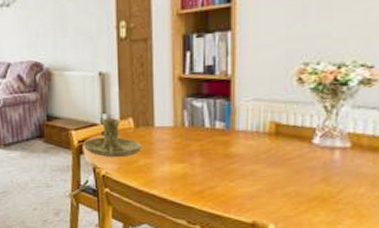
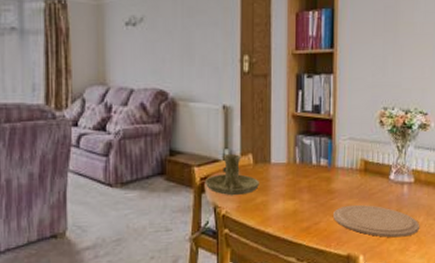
plate: none [233,170,360,209] -> present [333,204,420,238]

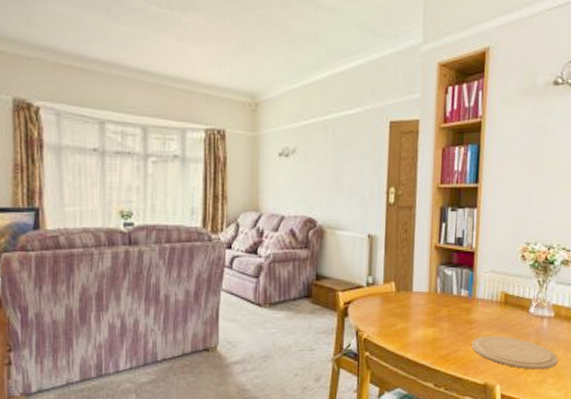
candle holder: present [204,154,259,196] -> none [348,281,401,321]

